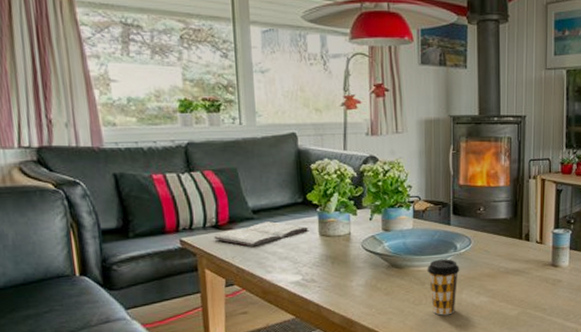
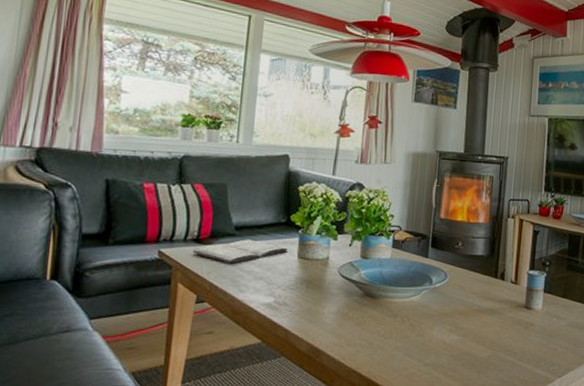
coffee cup: present [427,259,460,316] -> none [400,292,434,352]

